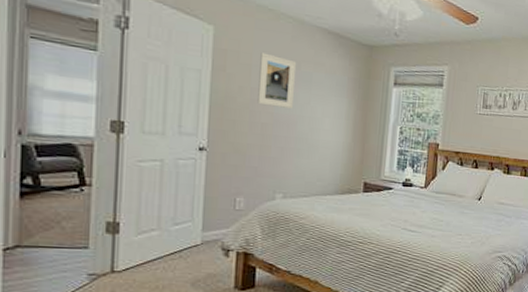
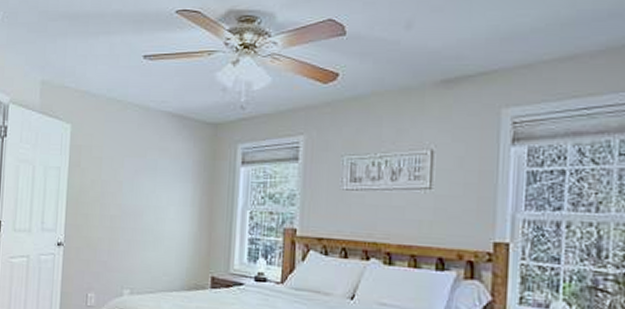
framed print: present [257,52,297,109] -> none [107,144,143,199]

